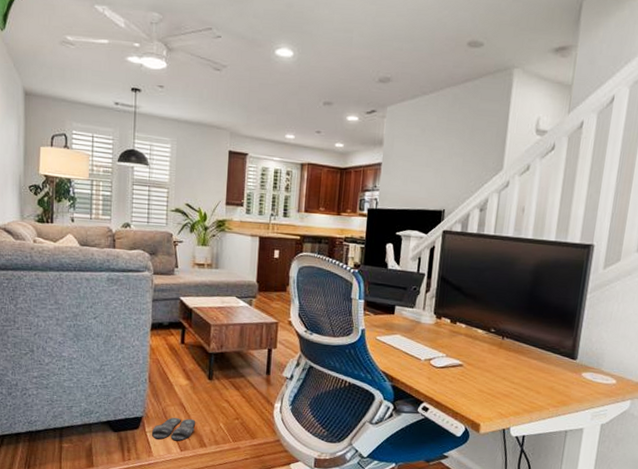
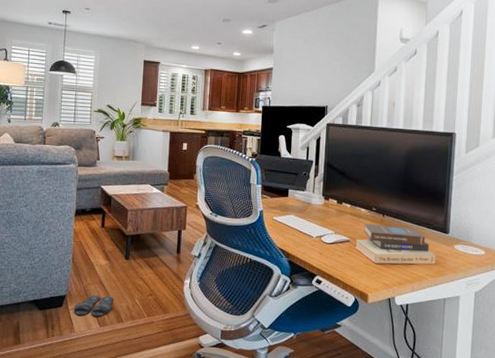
books: none [467,347,560,394] -> present [354,224,436,265]

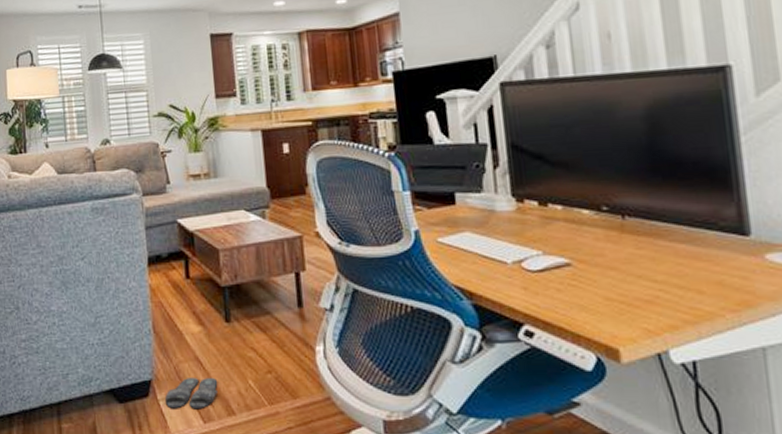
books: present [354,224,436,265] -> none [581,231,735,297]

